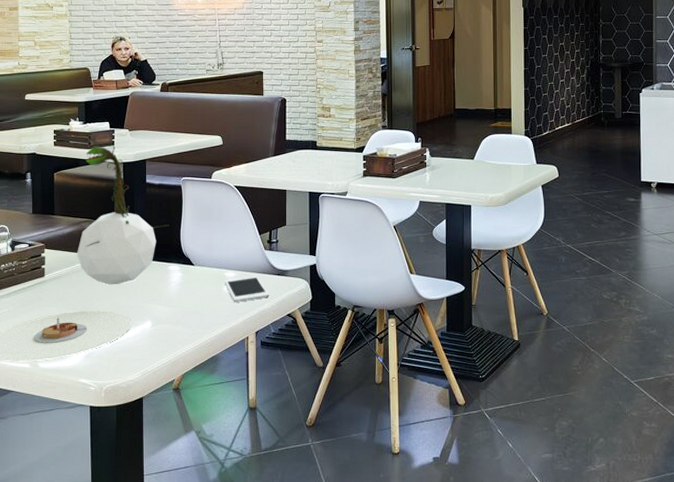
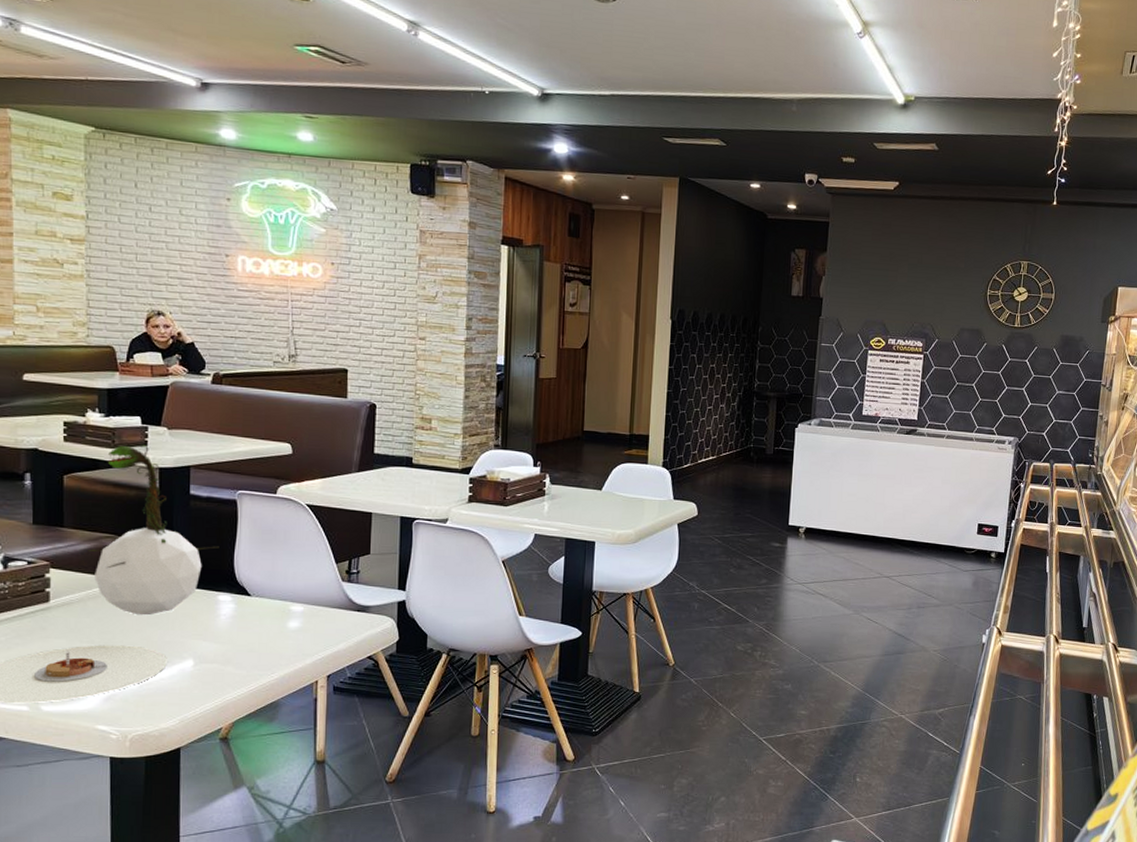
cell phone: present [224,276,269,302] -> none [289,611,346,641]

